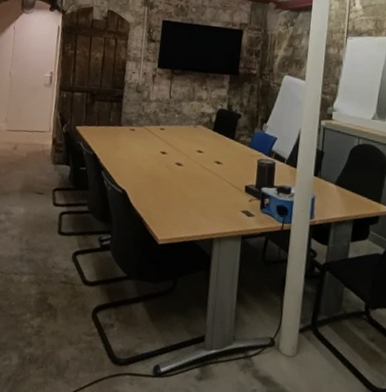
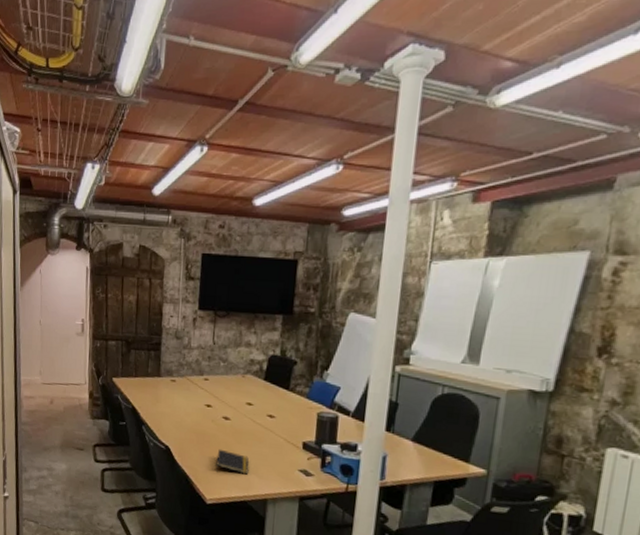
notepad: none [167,192,198,216] -> present [215,448,249,475]

